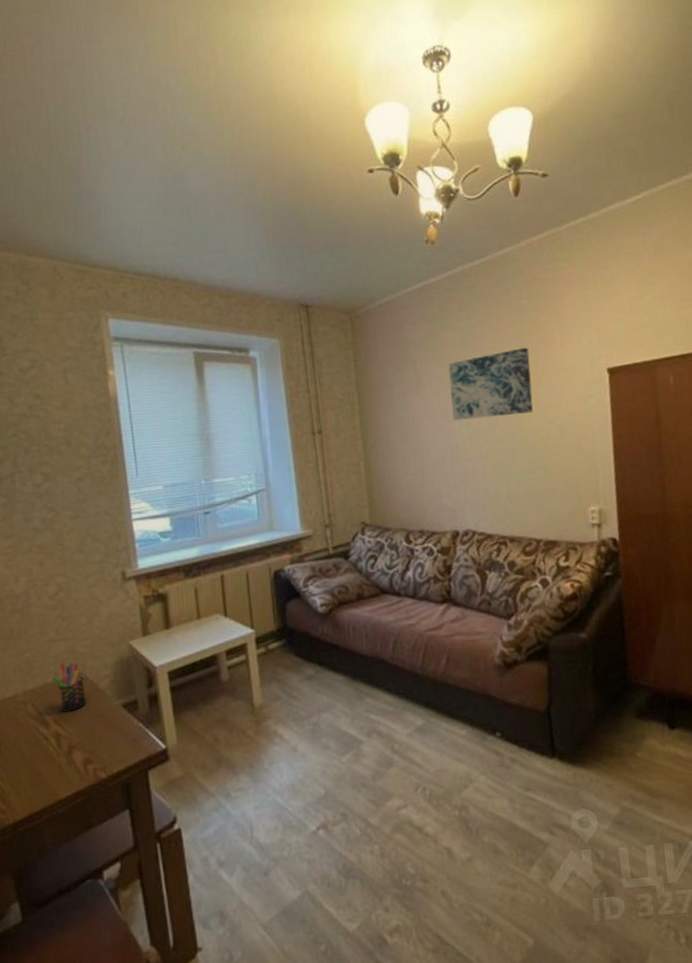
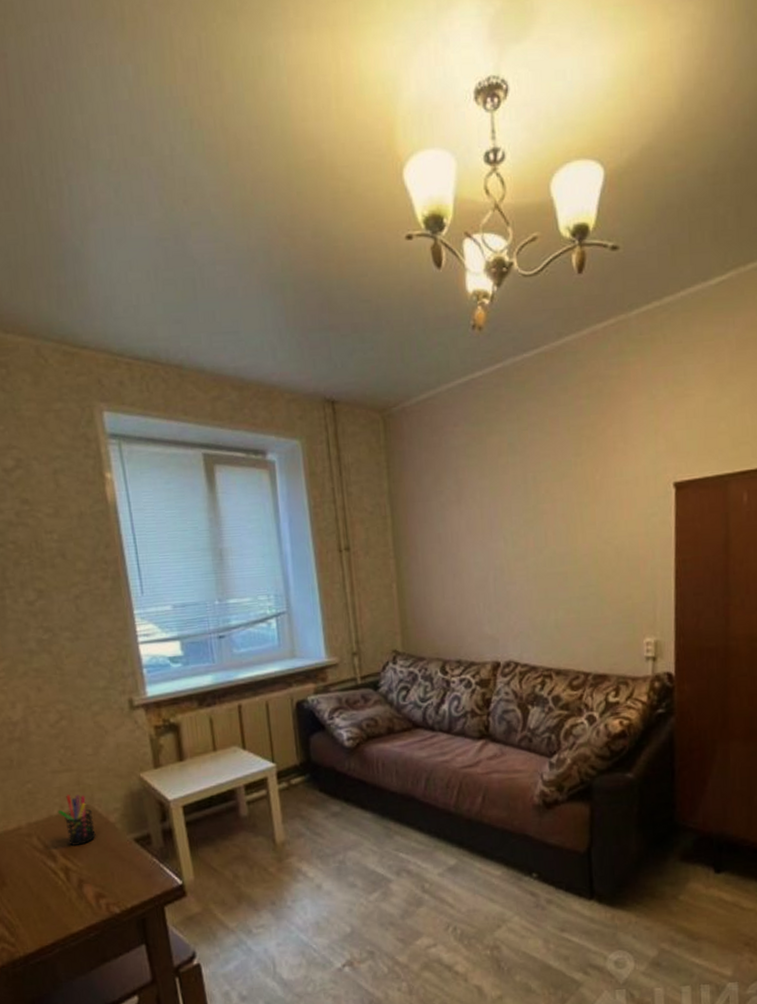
wall art: present [448,347,533,421] -> none [494,456,588,539]

